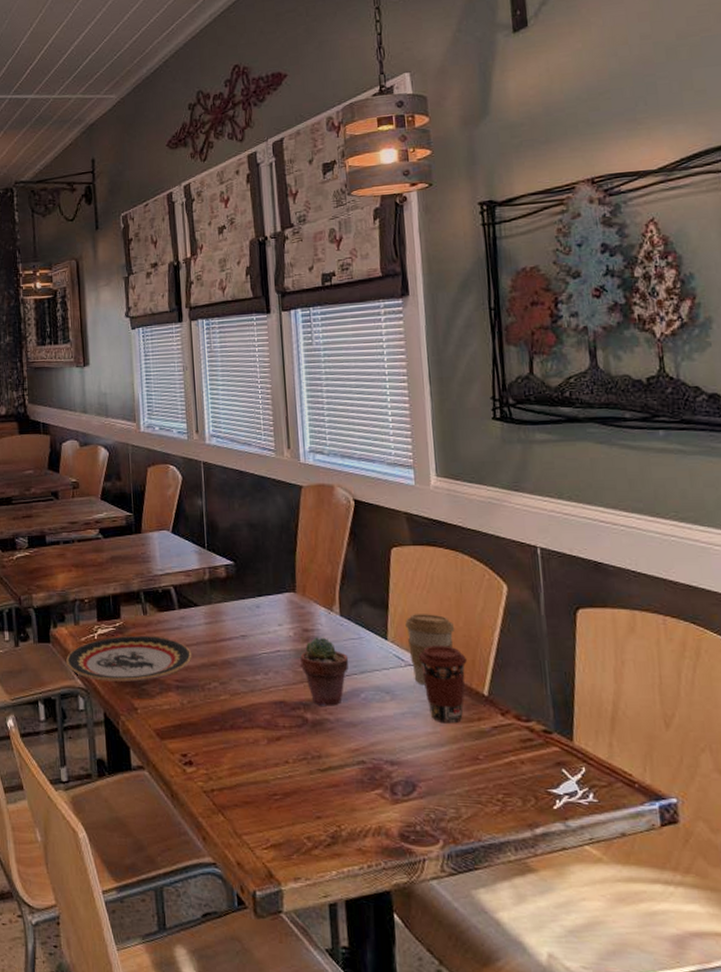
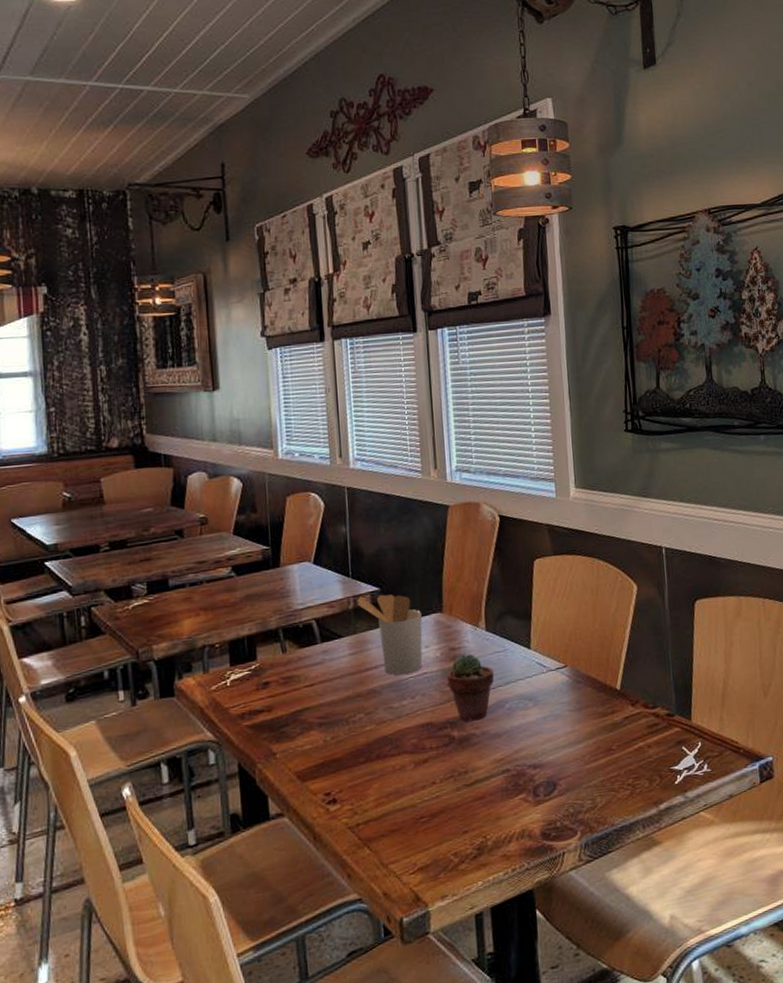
plate: present [65,636,192,682] -> none [192,674,336,730]
utensil holder: none [212,568,276,650] -> present [357,594,423,675]
coffee cup: present [405,614,455,686] -> none [547,619,592,688]
coffee cup: present [418,645,467,724] -> none [558,647,602,722]

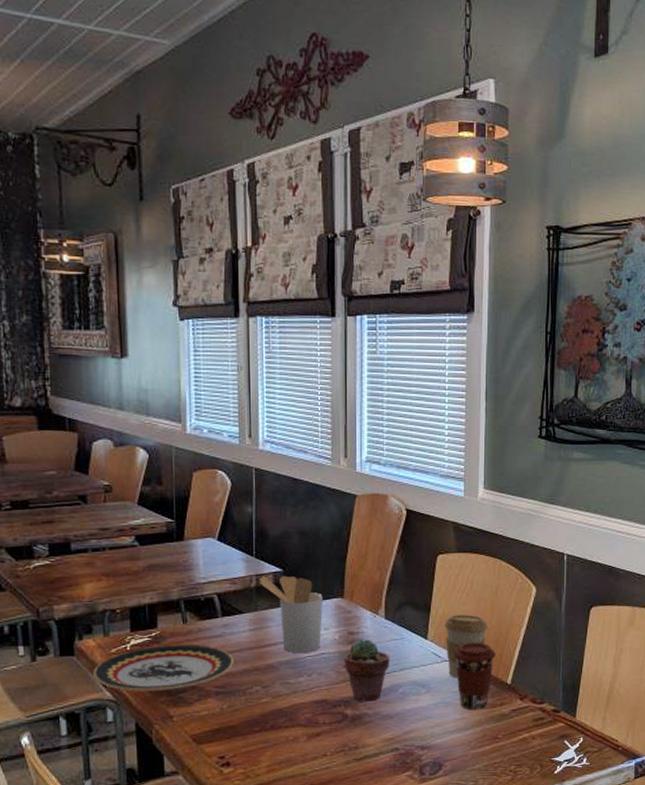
plate: none [192,674,336,730] -> present [92,644,234,692]
coffee cup: none [547,619,592,688] -> present [445,614,488,678]
coffee cup: none [558,647,602,722] -> present [453,642,496,710]

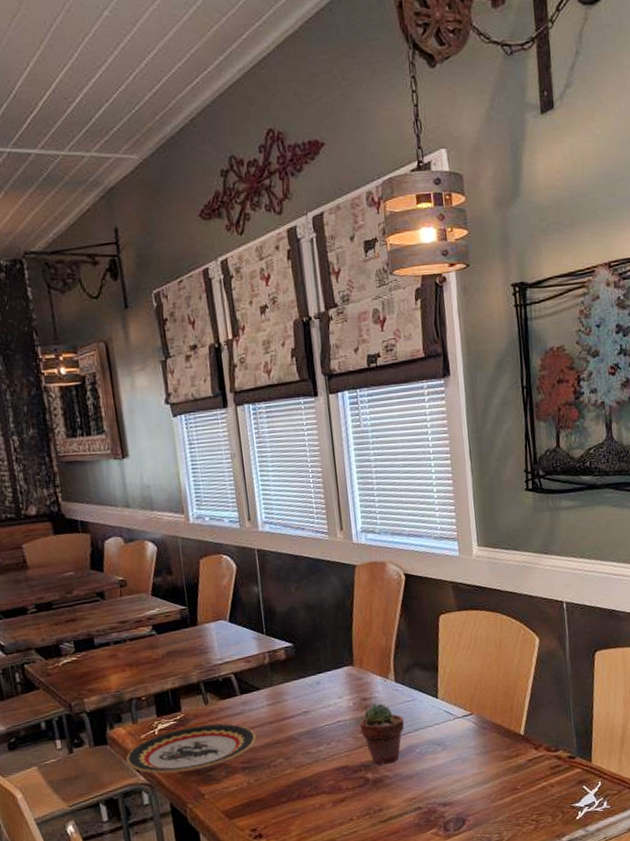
utensil holder: present [259,575,323,654] -> none [272,649,336,724]
coffee cup: present [445,614,488,678] -> none [453,670,496,734]
coffee cup: present [453,642,496,710] -> none [465,696,506,764]

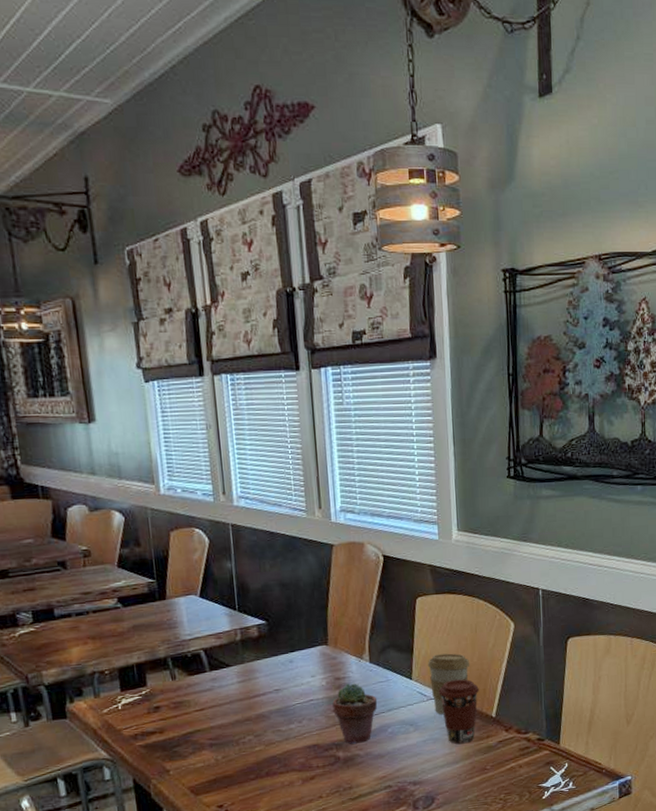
plate: present [125,724,257,774] -> none [86,700,226,749]
coffee cup: none [453,670,496,734] -> present [428,653,470,715]
coffee cup: none [465,696,506,764] -> present [438,679,479,745]

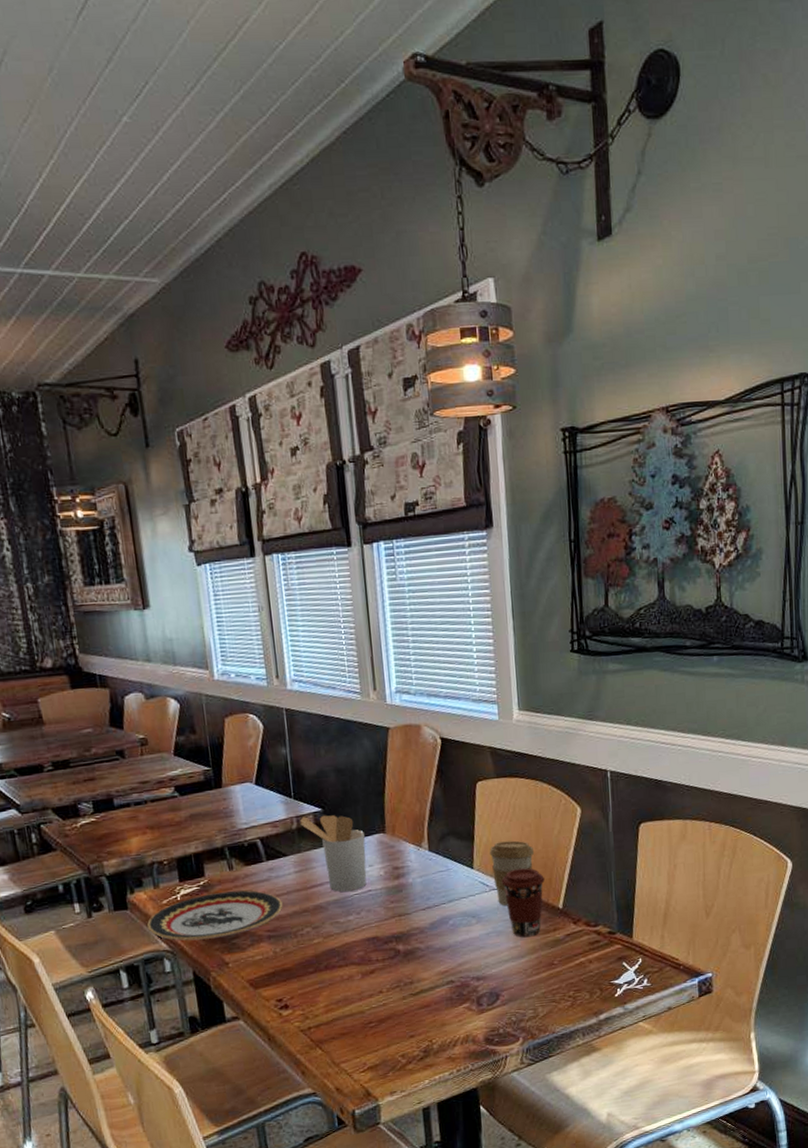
plate: none [86,700,226,749] -> present [146,890,283,941]
utensil holder: none [244,627,309,702] -> present [300,815,367,892]
potted succulent: present [332,683,378,744] -> none [391,872,438,937]

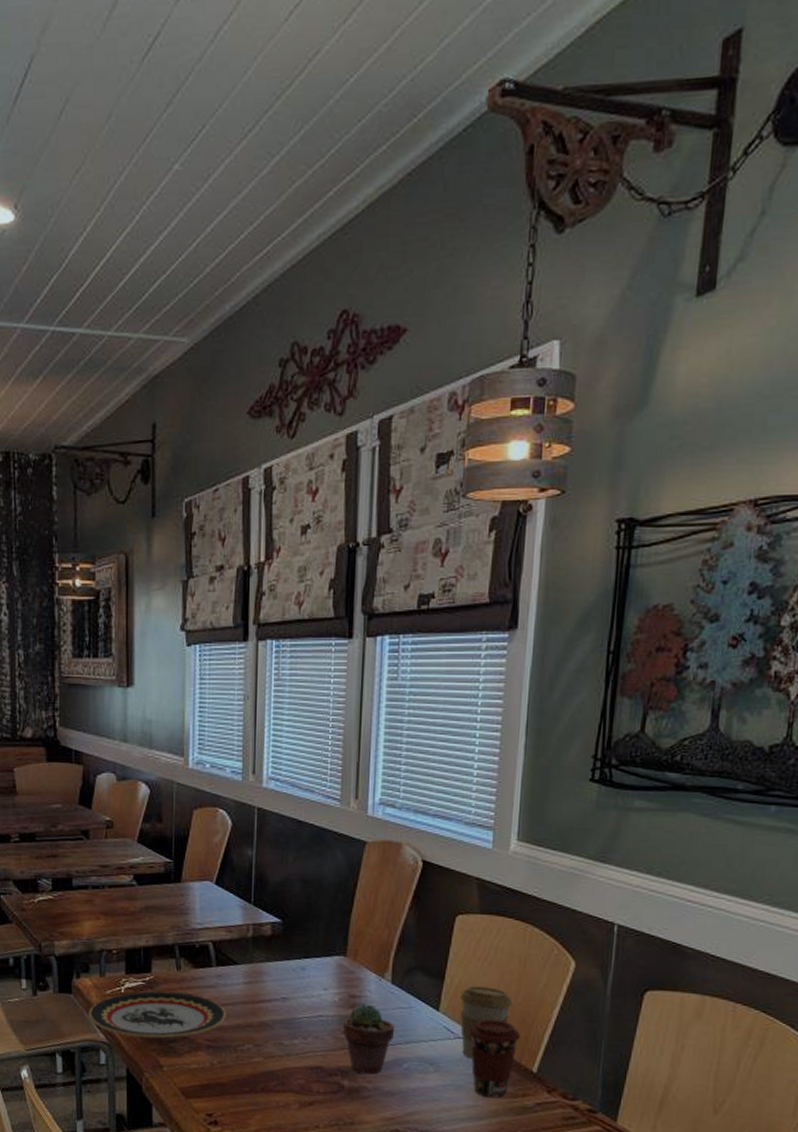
utensil holder: present [300,815,367,892] -> none [257,925,323,1014]
potted succulent: none [391,872,438,937] -> present [343,1004,395,1075]

